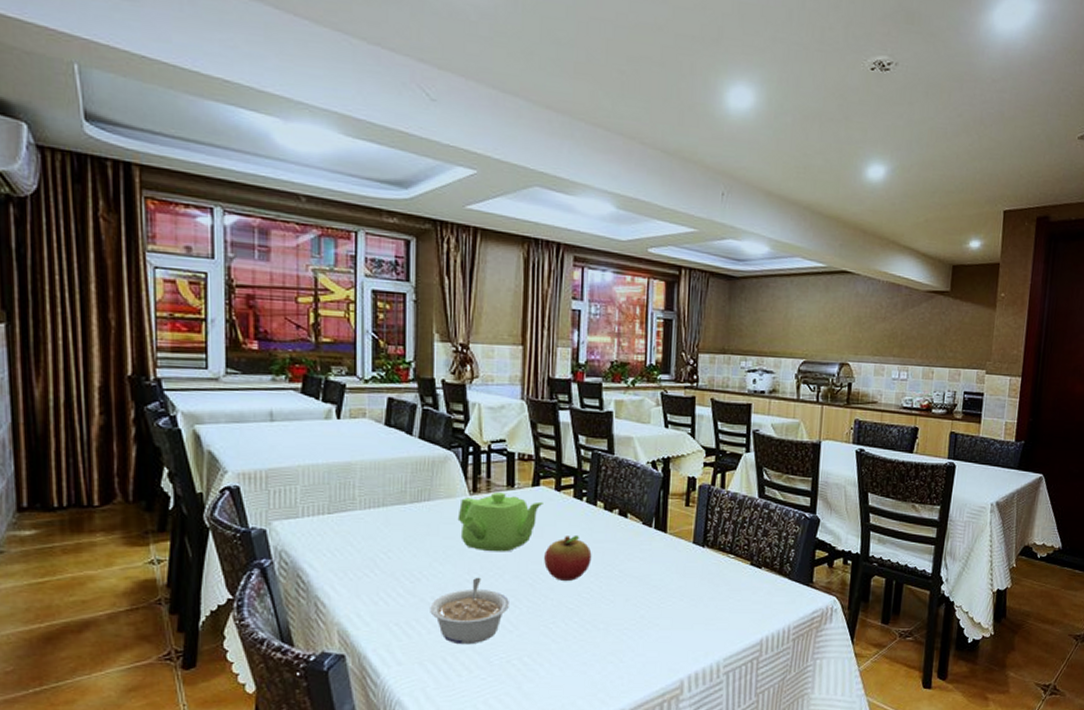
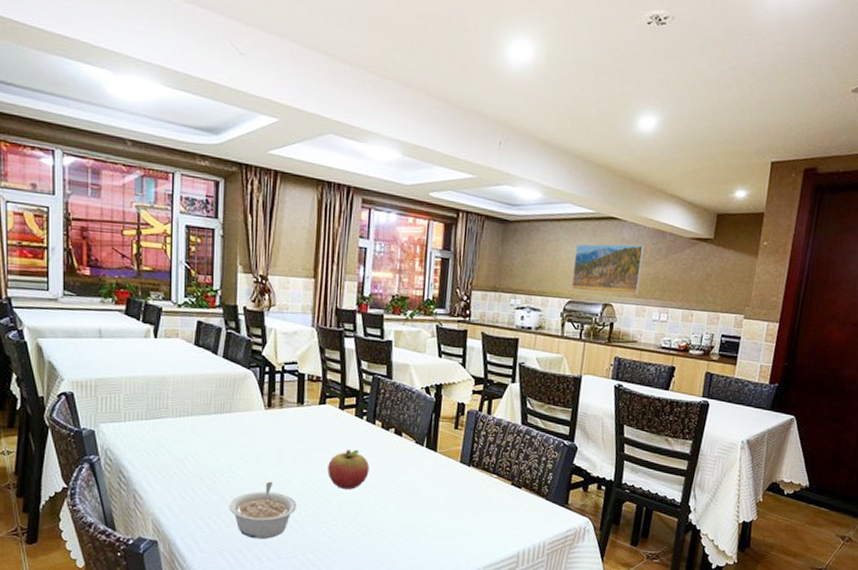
teapot: present [457,493,543,552] -> none [254,408,329,461]
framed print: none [805,299,880,352] -> present [571,243,645,294]

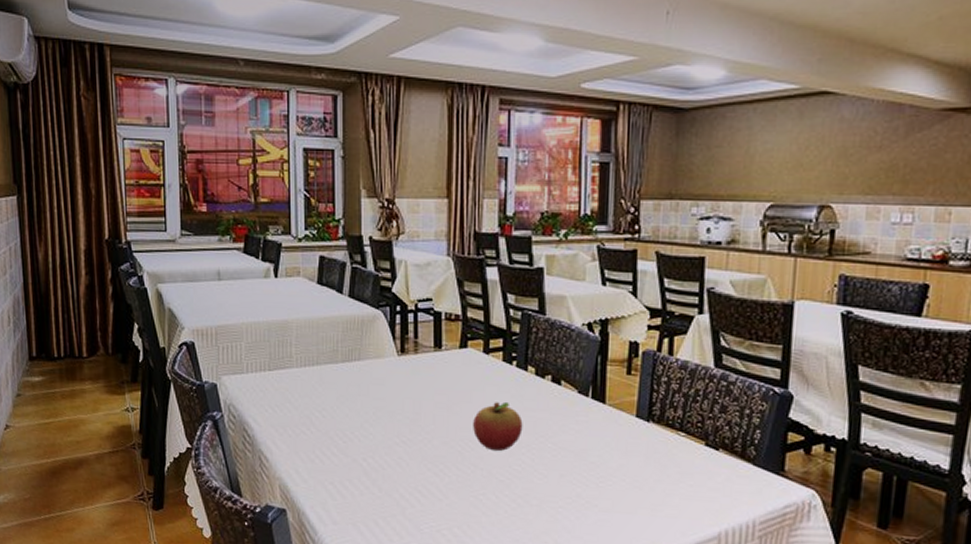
legume: present [229,481,298,539] -> none [362,440,440,510]
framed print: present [571,243,645,294] -> none [773,124,874,191]

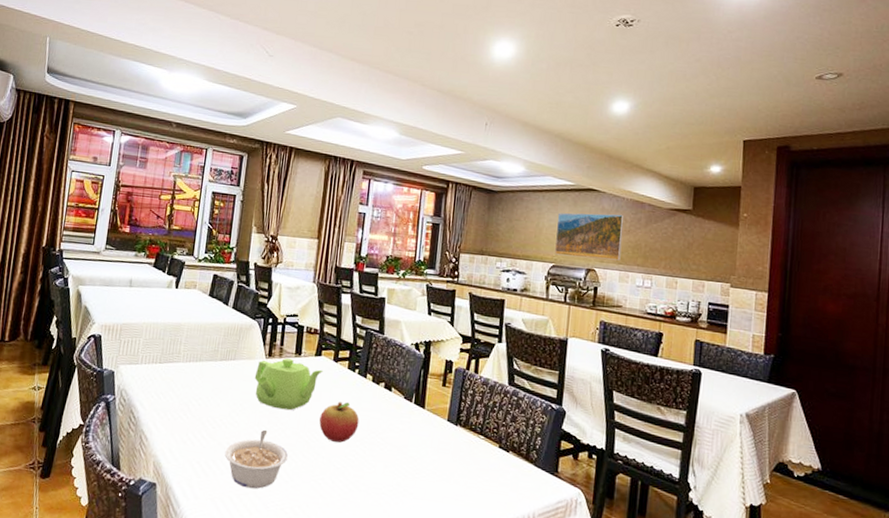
legume: none [362,440,440,510] -> present [225,429,289,489]
teapot: none [386,354,471,417] -> present [254,358,323,411]
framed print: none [773,124,874,191] -> present [555,212,624,261]

